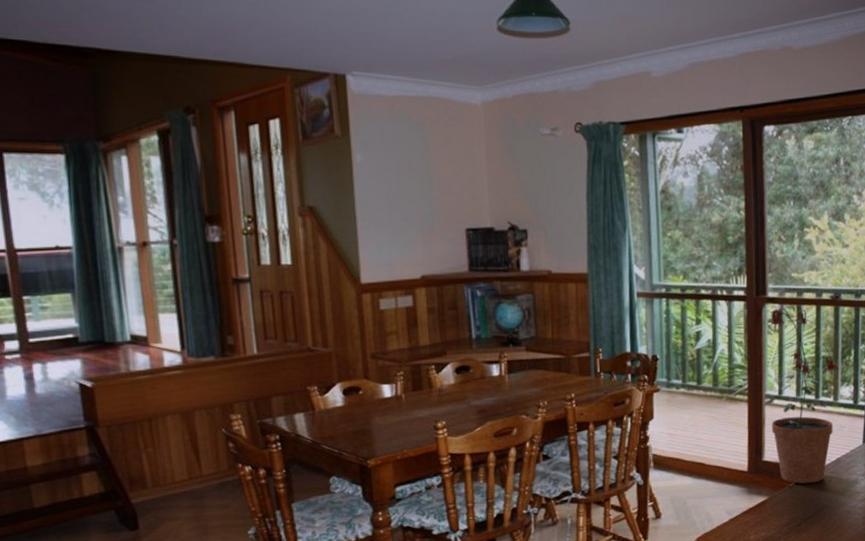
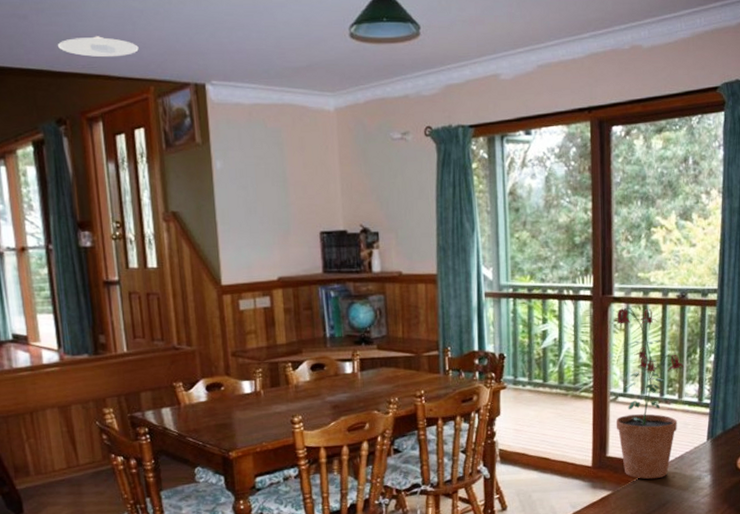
recessed light: none [188,22,275,45] -> present [58,36,139,58]

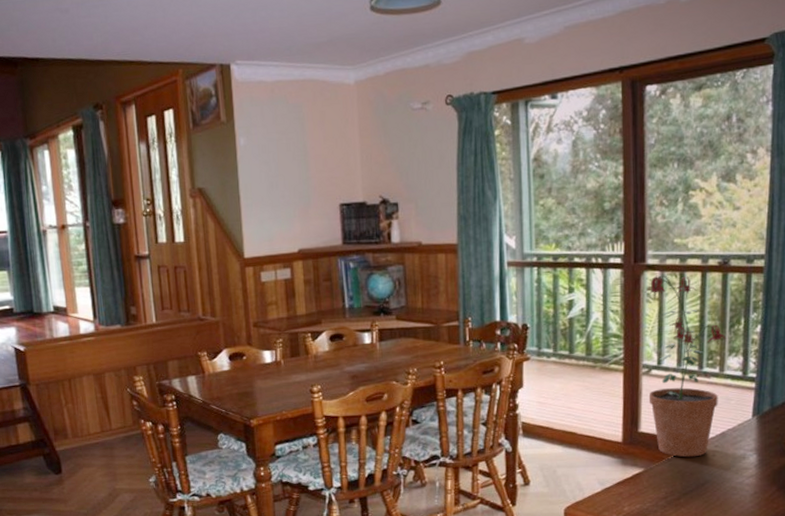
recessed light: present [58,36,139,58] -> none [96,24,169,44]

